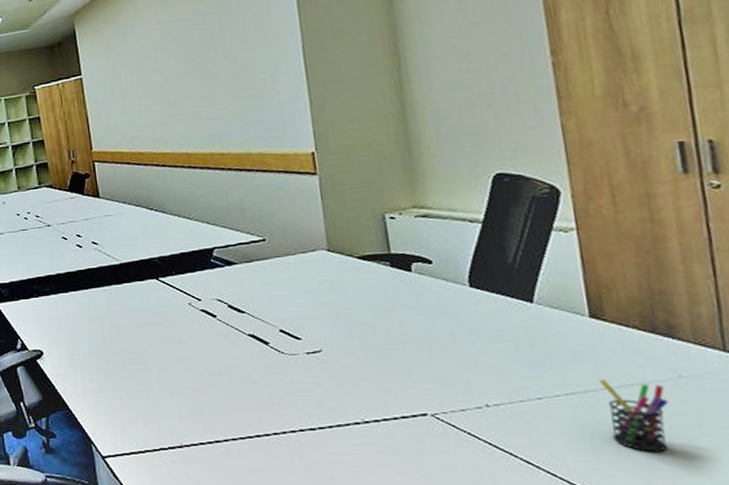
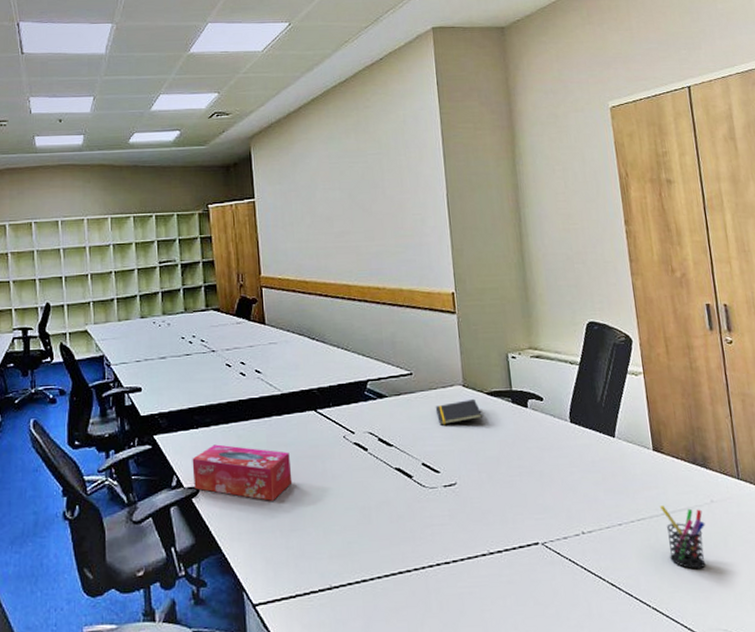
tissue box: none [34,311,136,364] -> present [192,444,293,501]
notepad: none [294,263,354,292] -> present [435,398,483,426]

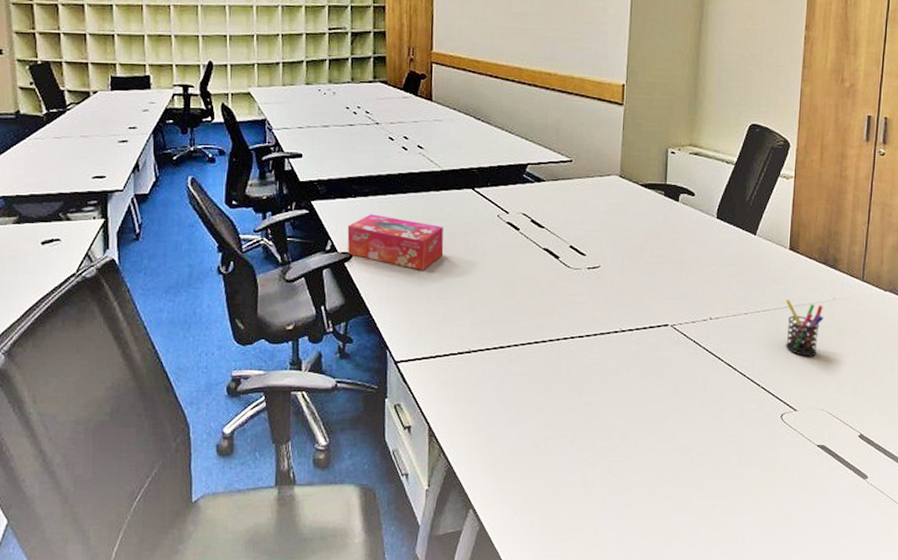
notepad: present [435,398,483,426] -> none [590,189,635,212]

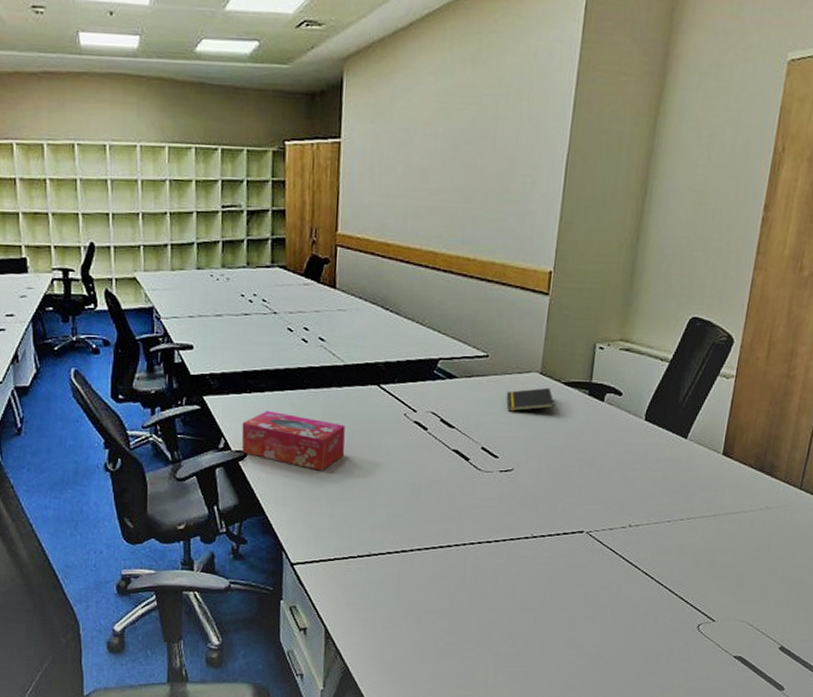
notepad: none [590,189,635,212] -> present [506,387,556,412]
pen holder: present [785,300,824,357] -> none [709,508,754,567]

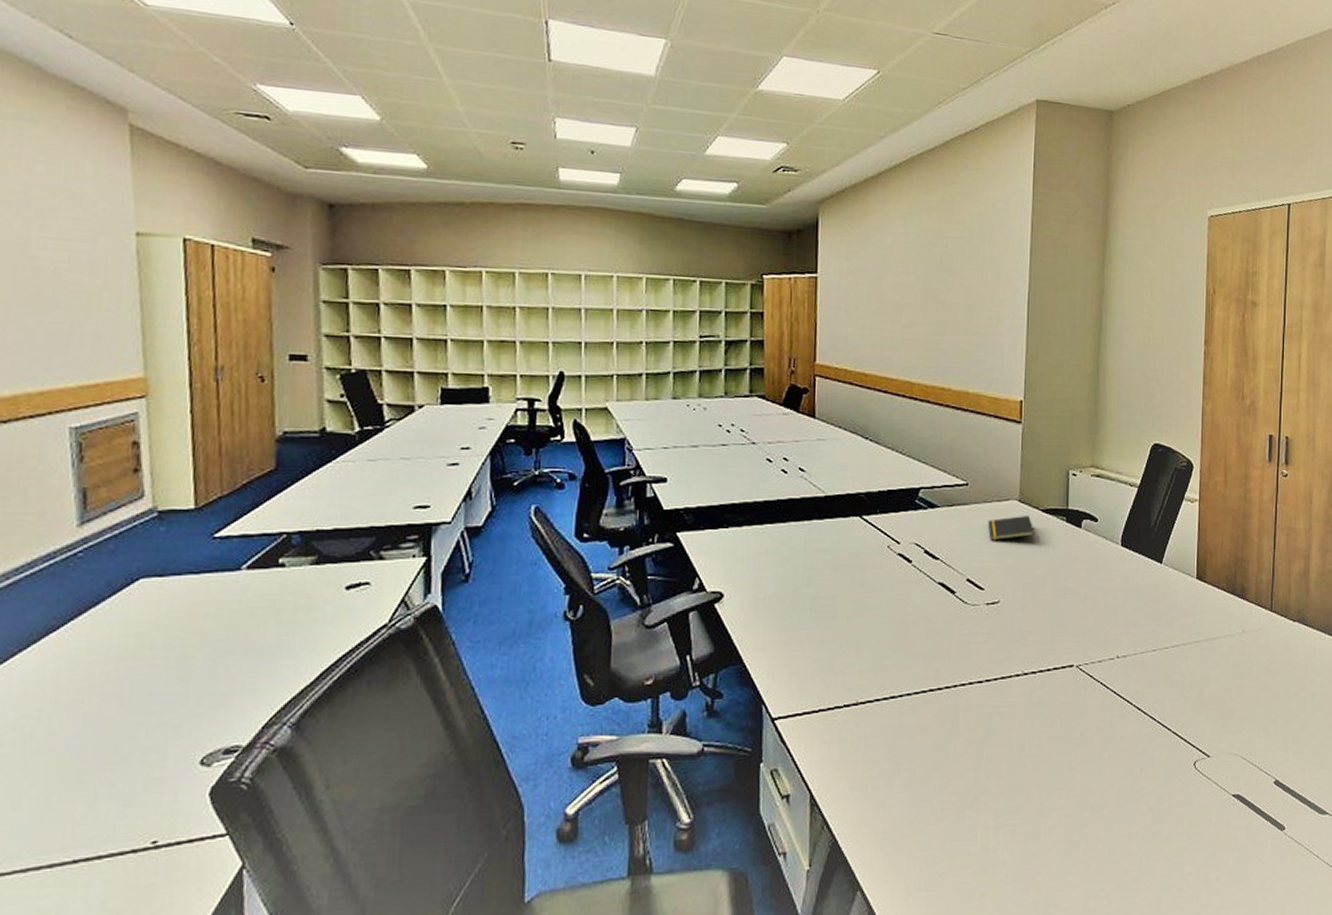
tissue box: present [241,411,345,471] -> none [718,546,828,611]

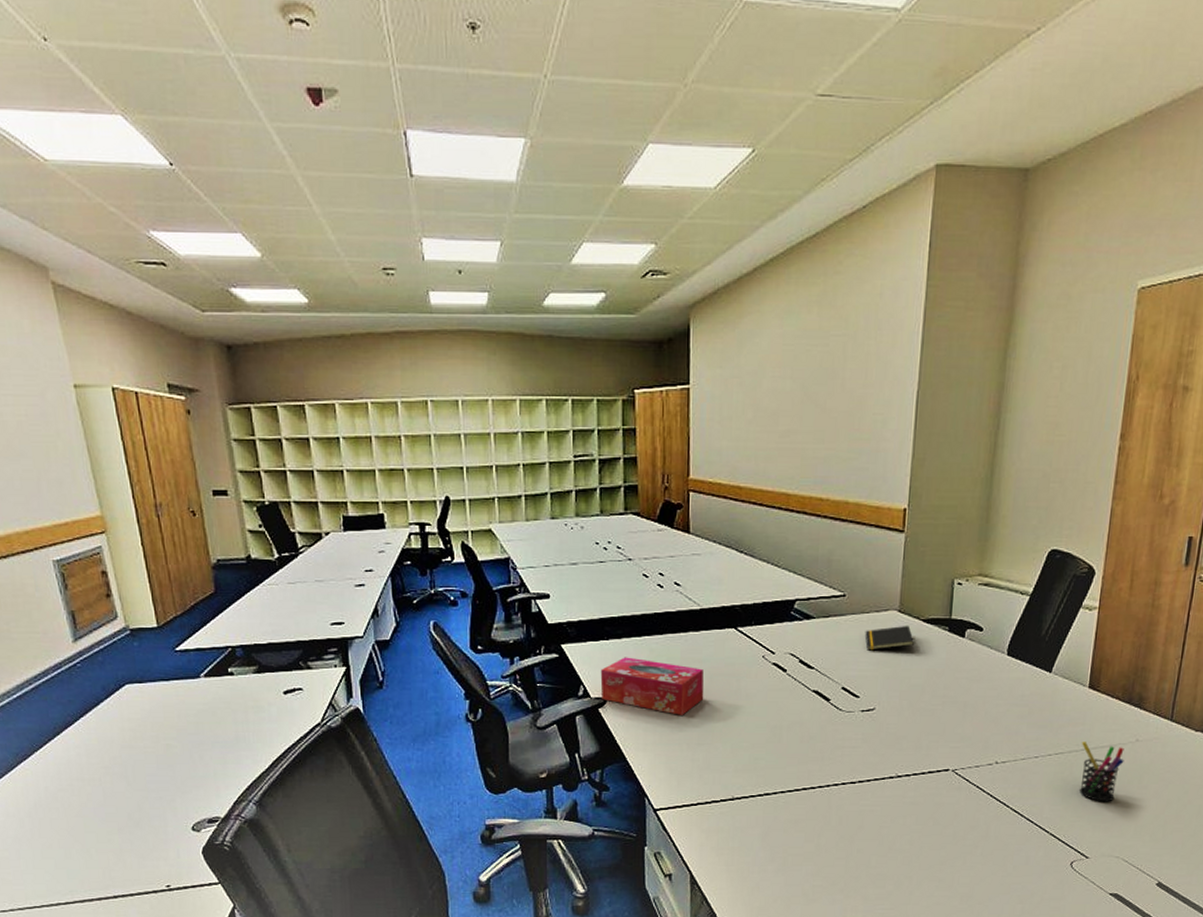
tissue box: none [718,546,828,611] -> present [600,657,704,715]
pen holder: none [1194,634,1234,697] -> present [1080,742,1124,802]

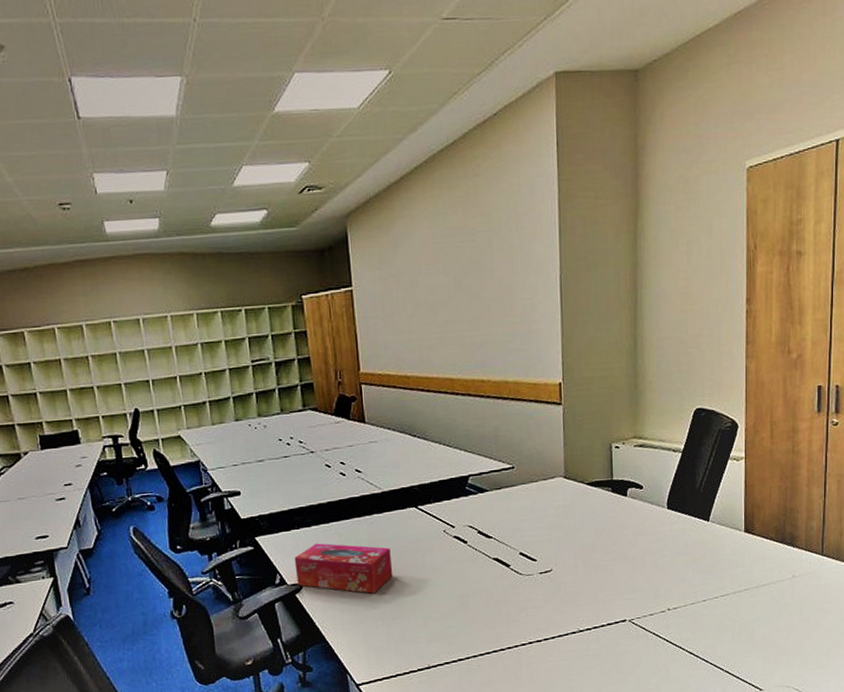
notepad: present [865,625,915,651] -> none [535,489,583,517]
pen holder: present [1080,742,1124,802] -> none [743,582,784,637]

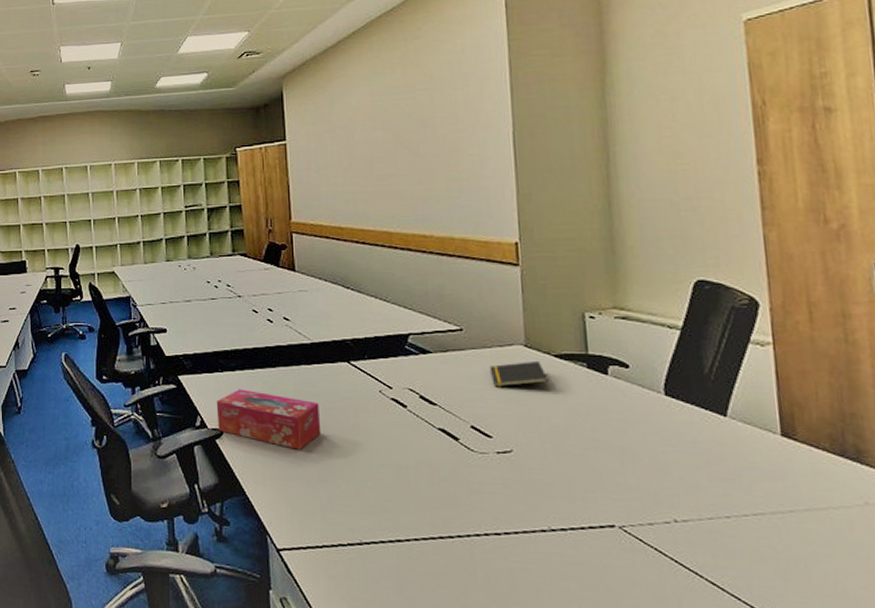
notepad: none [535,489,583,517] -> present [489,360,550,387]

